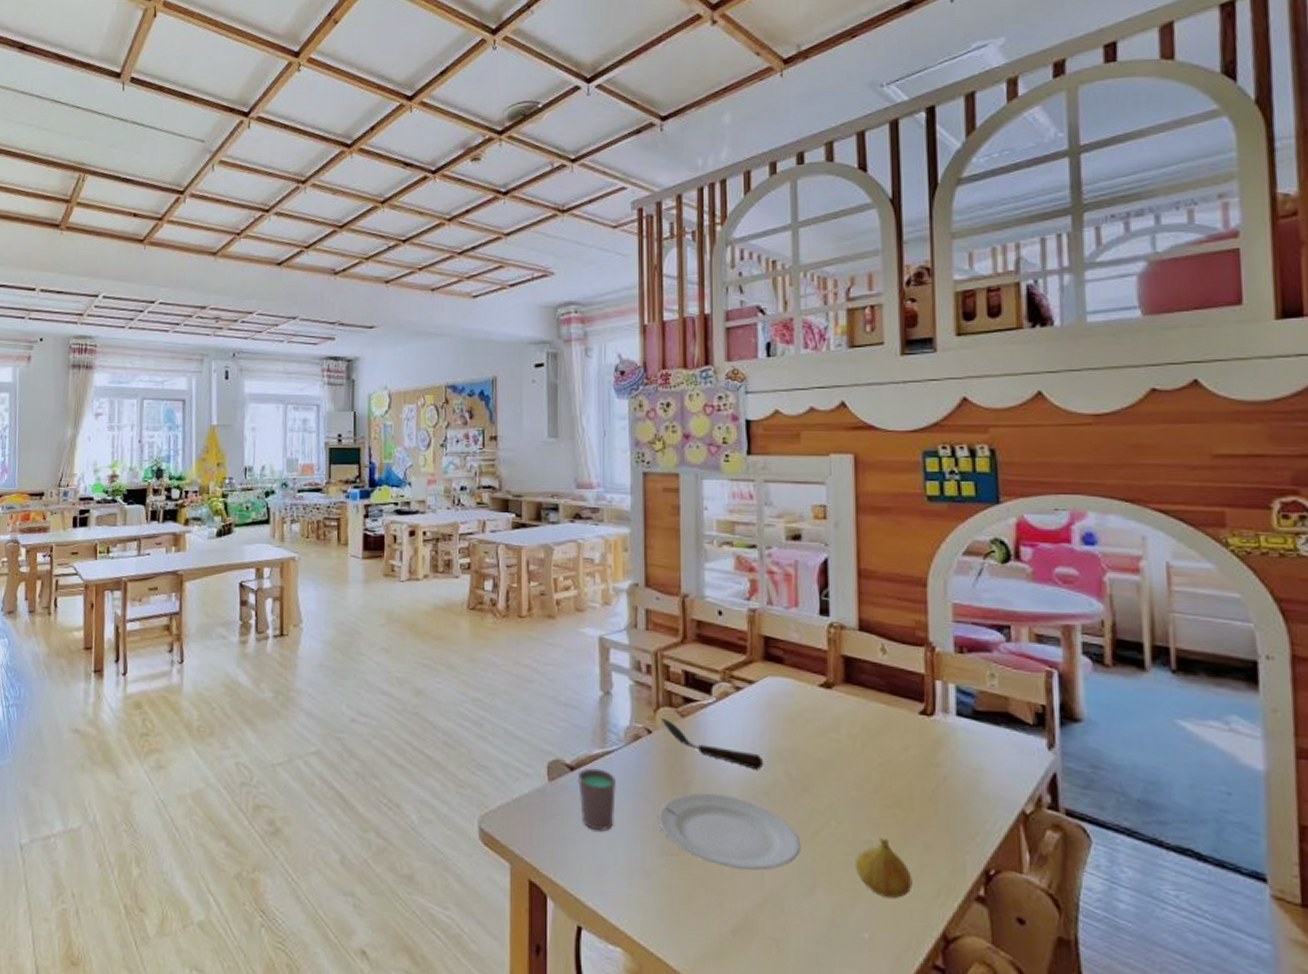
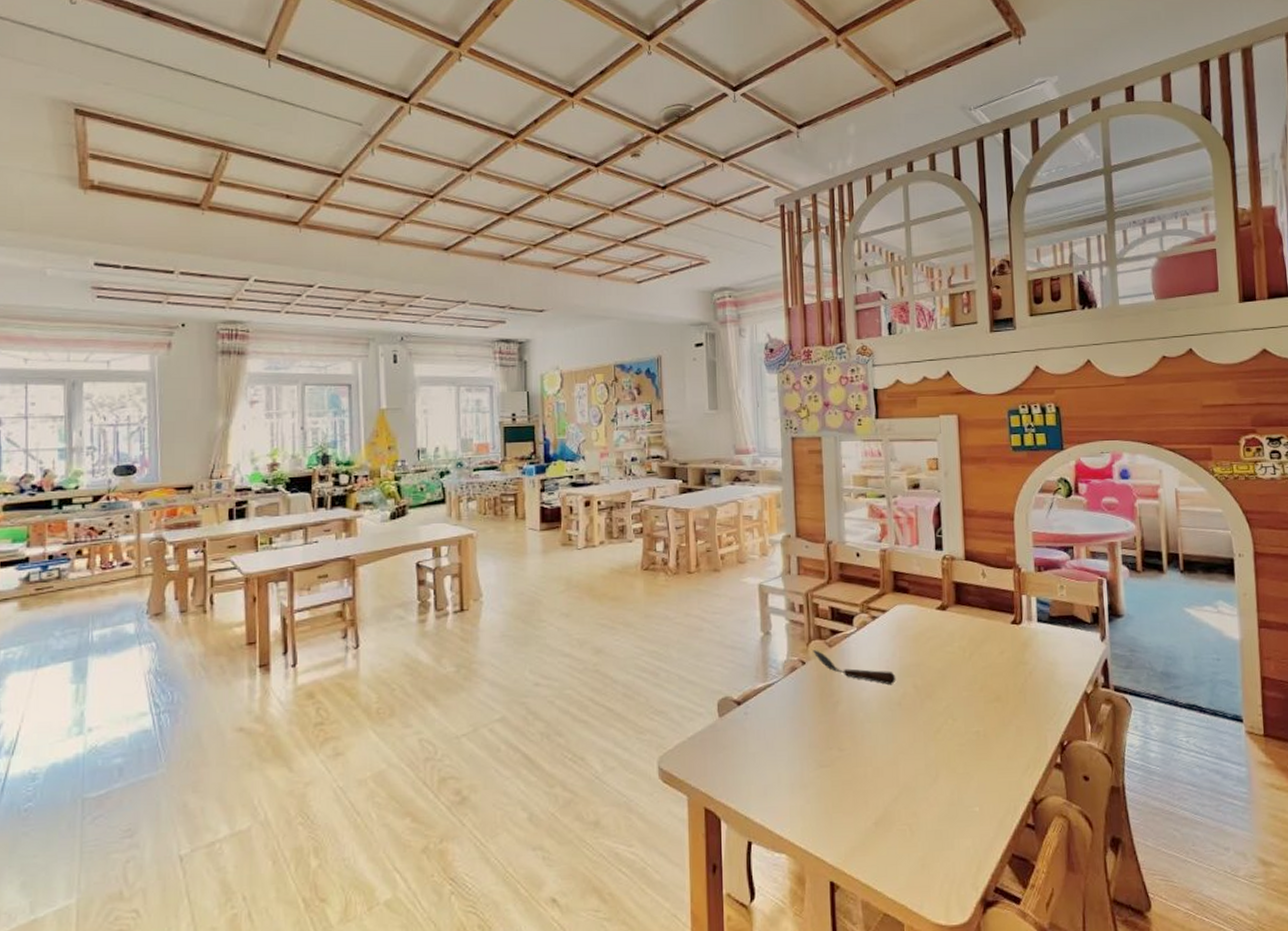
cup: present [578,768,616,831] -> none [745,700,777,755]
plate: present [657,792,801,870] -> none [812,708,927,770]
fruit: present [854,838,913,899] -> none [967,727,1010,776]

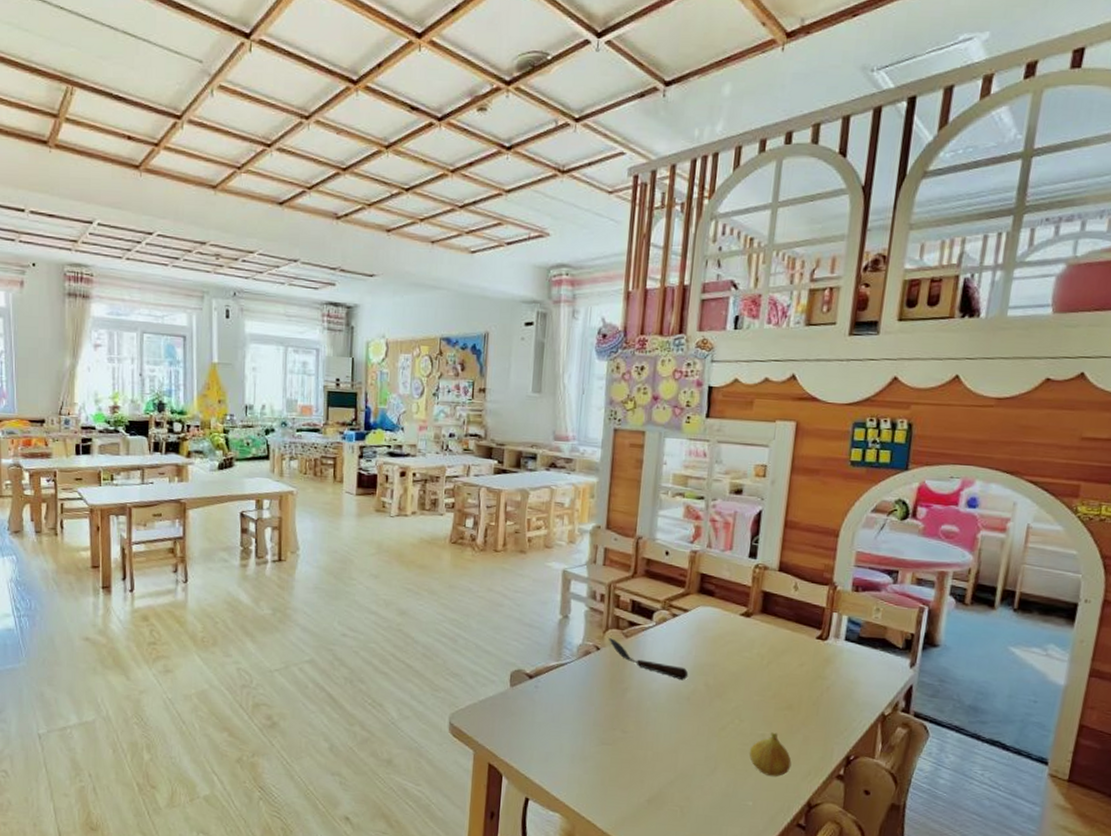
fruit: none [967,727,1010,776] -> present [749,732,792,777]

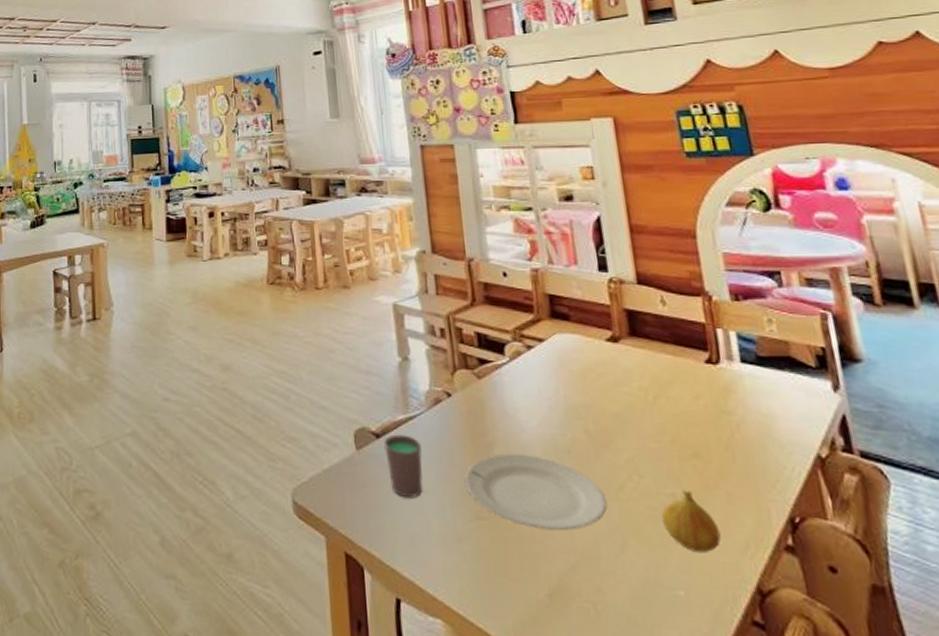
cup: none [535,676,567,726] -> present [384,434,423,499]
plate: none [597,697,710,756] -> present [464,453,607,530]
spoon: present [609,638,689,681] -> none [459,381,562,428]

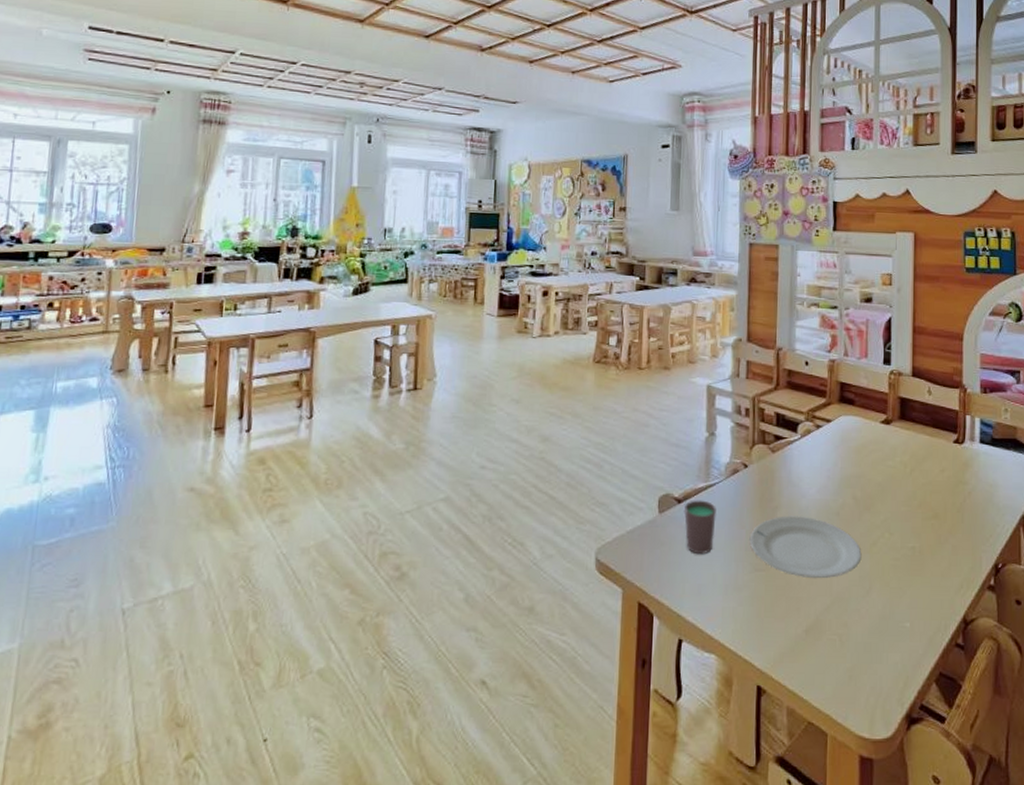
fruit: present [661,490,721,553] -> none [901,544,943,593]

